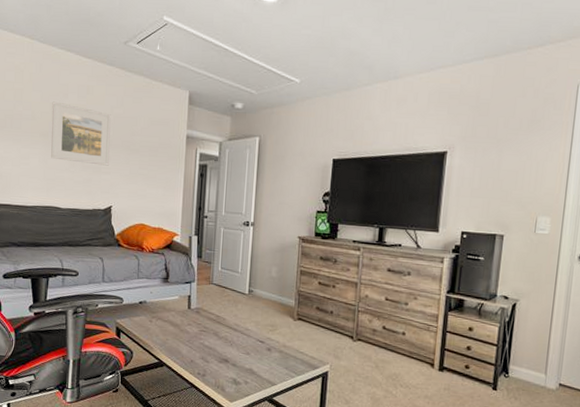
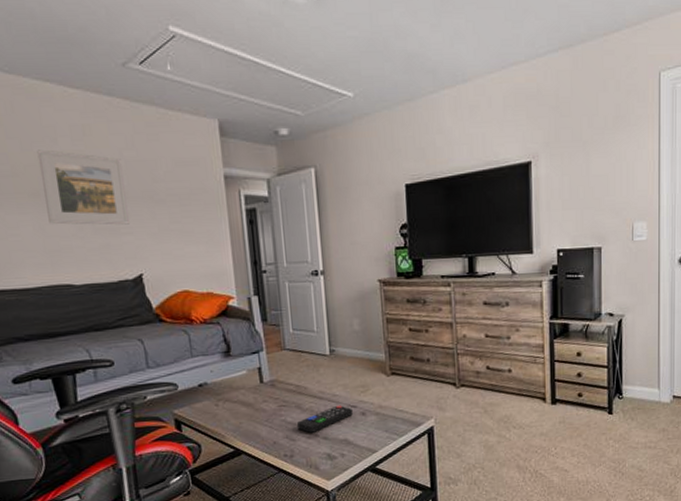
remote control: none [213,338,260,358] -> present [297,405,353,433]

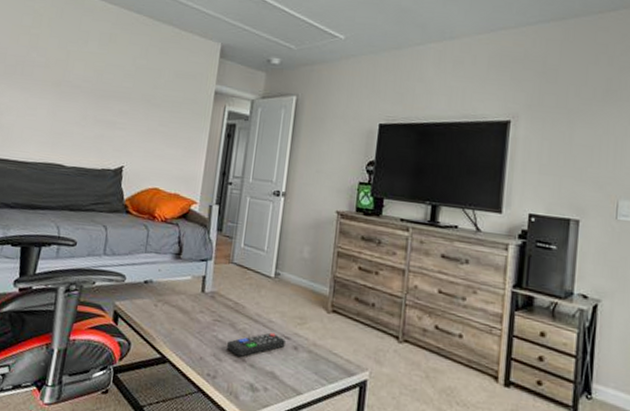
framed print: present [37,149,131,225] -> none [61,48,133,121]

